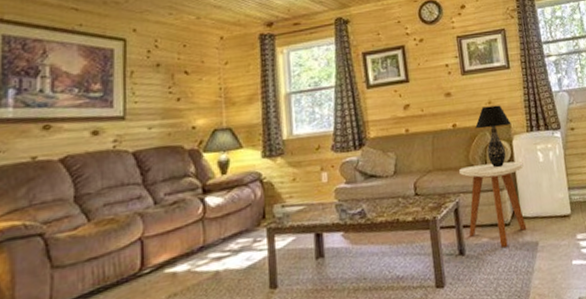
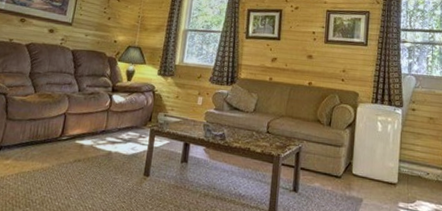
side table: present [459,161,527,247] -> none [304,120,363,195]
table lamp: present [475,105,512,168] -> none [328,73,359,128]

